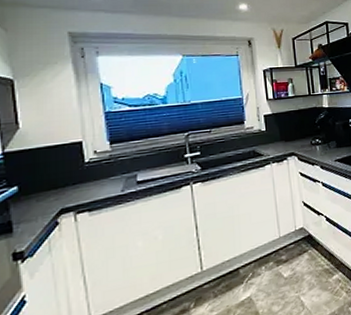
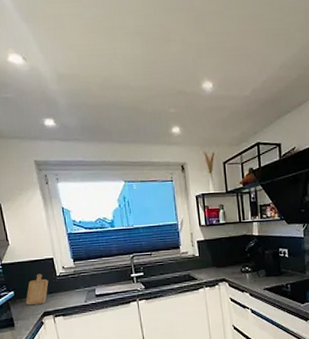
chopping board: none [34,161,72,203] -> present [25,274,49,306]

